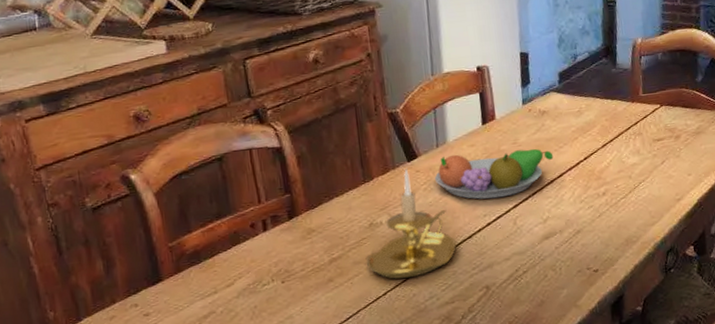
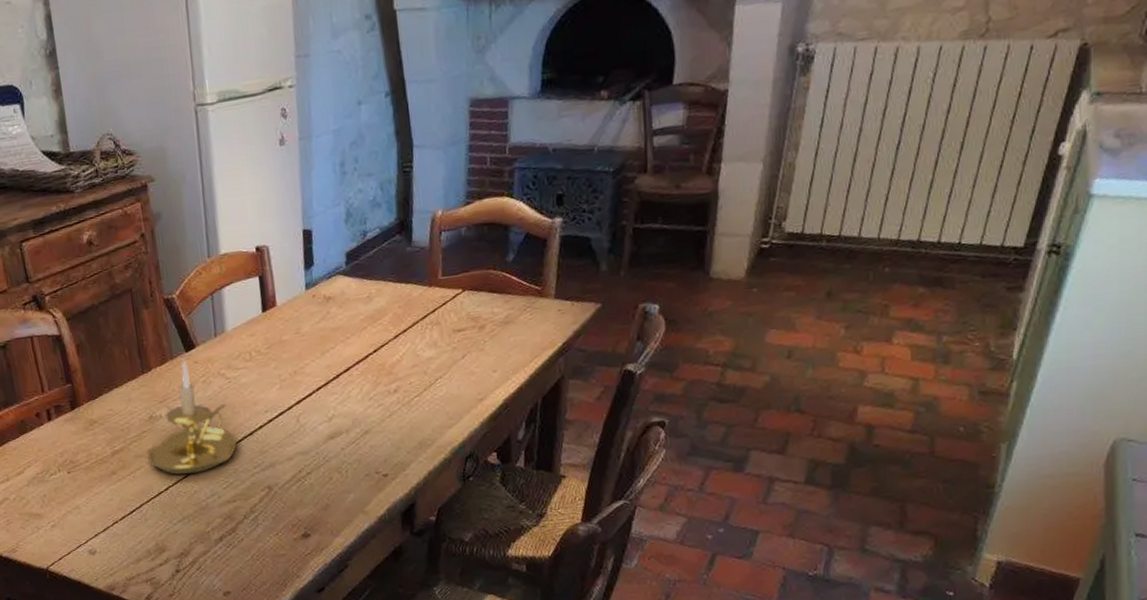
fruit bowl: present [434,148,554,200] -> none [213,339,340,394]

